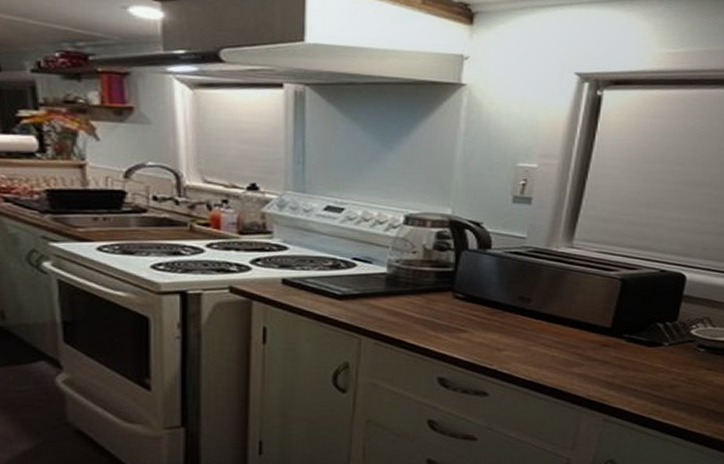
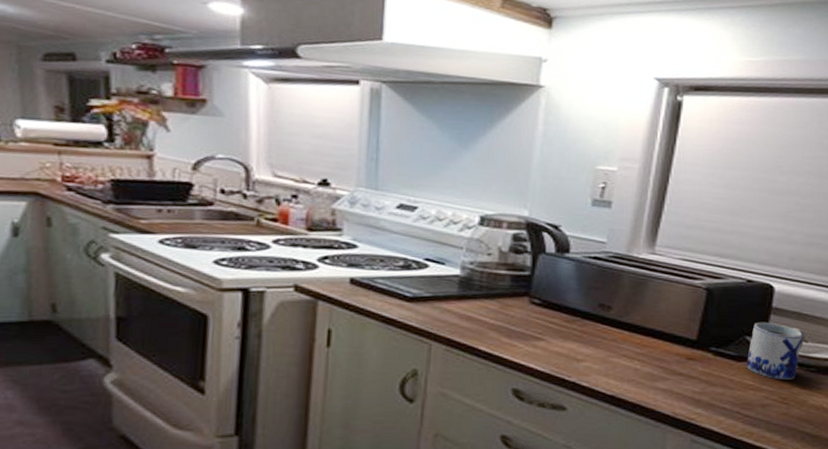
mug: none [658,309,713,362] -> present [747,322,805,380]

